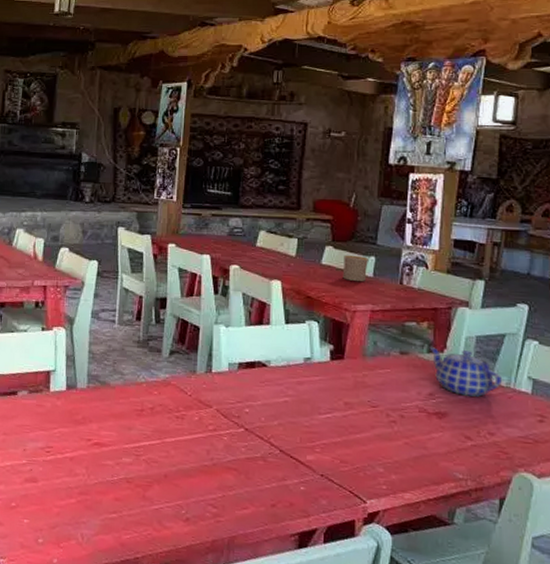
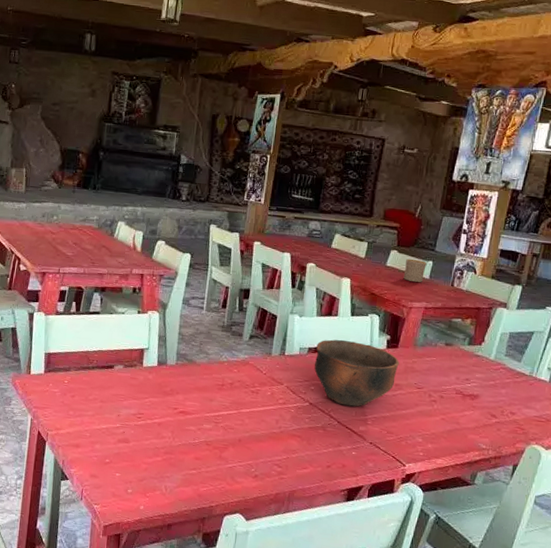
bowl: none [247,352,347,432] -> present [314,339,399,407]
teapot: present [429,347,503,397] -> none [470,340,527,383]

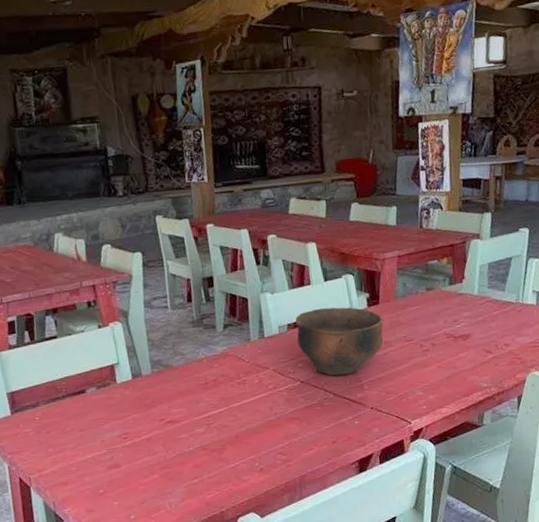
cup: present [403,258,427,282] -> none [369,207,391,232]

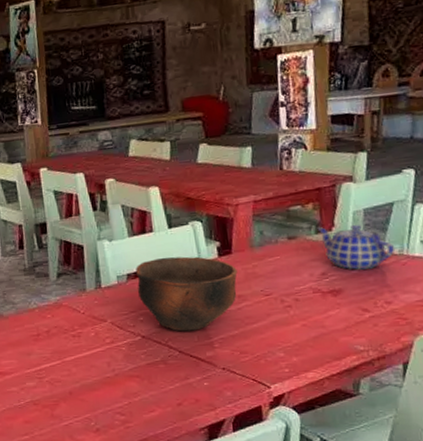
teapot: none [450,277,513,317] -> present [317,225,395,270]

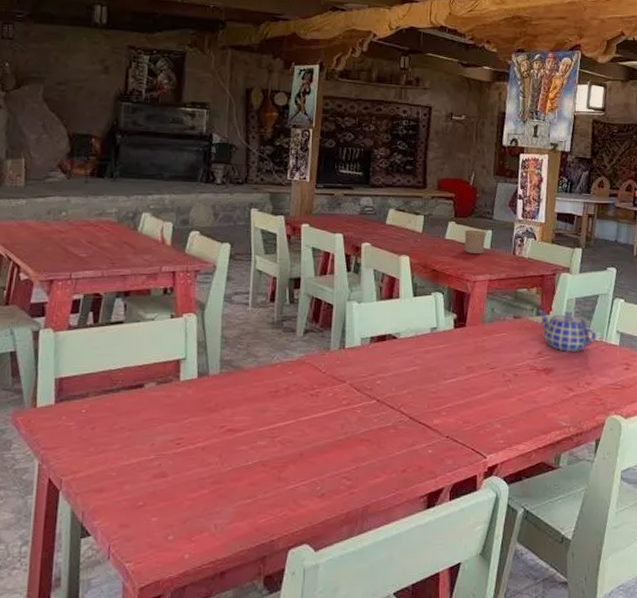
bowl: present [135,256,238,332] -> none [378,324,469,398]
cup: none [219,148,245,175] -> present [464,229,486,253]

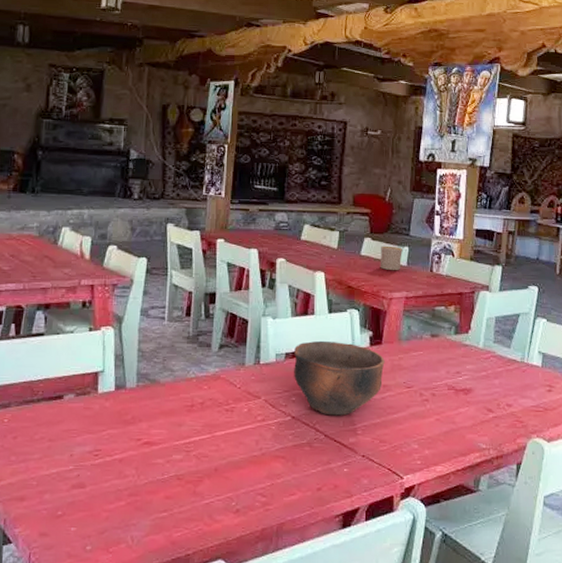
bowl: none [378,324,469,398] -> present [293,340,385,416]
teapot: present [538,310,597,352] -> none [456,329,518,372]

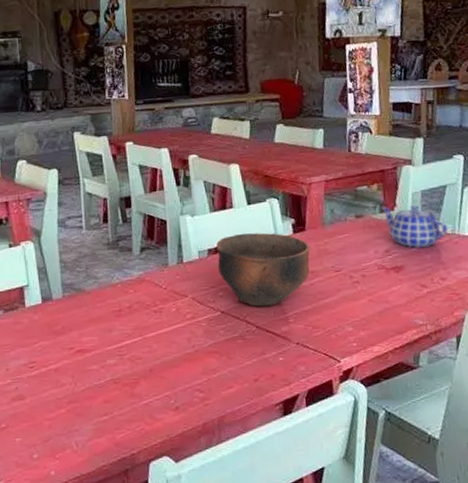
cup: present [380,245,402,270] -> none [295,129,318,155]
teapot: none [456,329,518,372] -> present [381,205,448,248]

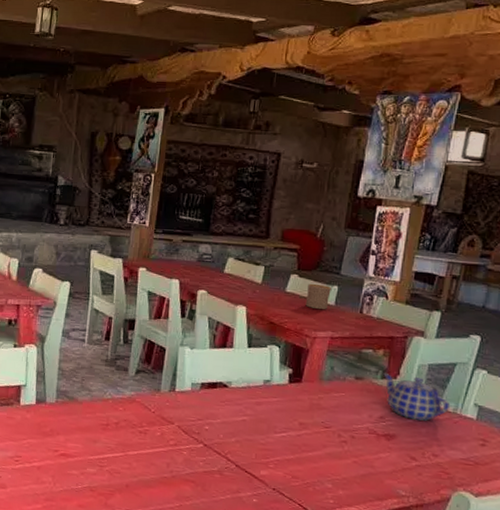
bowl: present [215,232,311,307] -> none [208,373,304,449]
cup: none [295,129,318,155] -> present [305,283,331,309]

